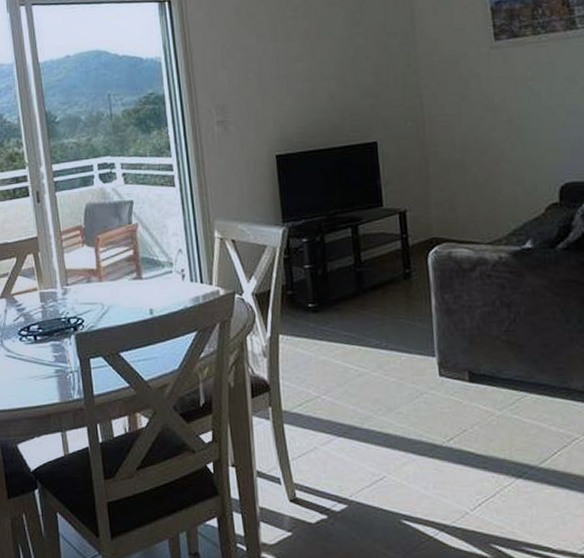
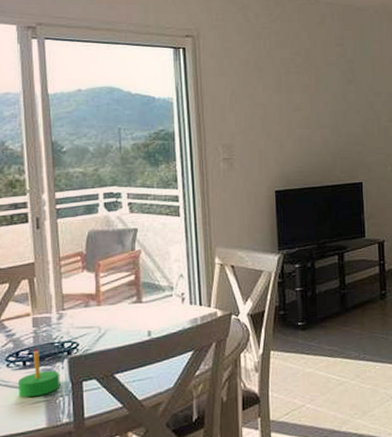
candle: none [31,323,69,372] -> present [18,348,59,398]

